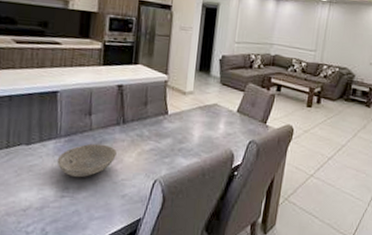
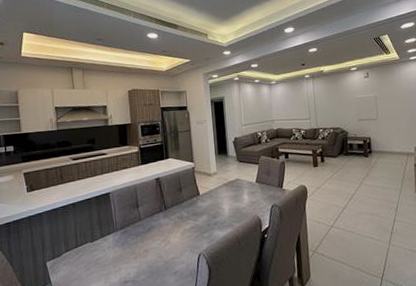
bowl: present [57,143,117,178] -> none [117,230,164,264]

